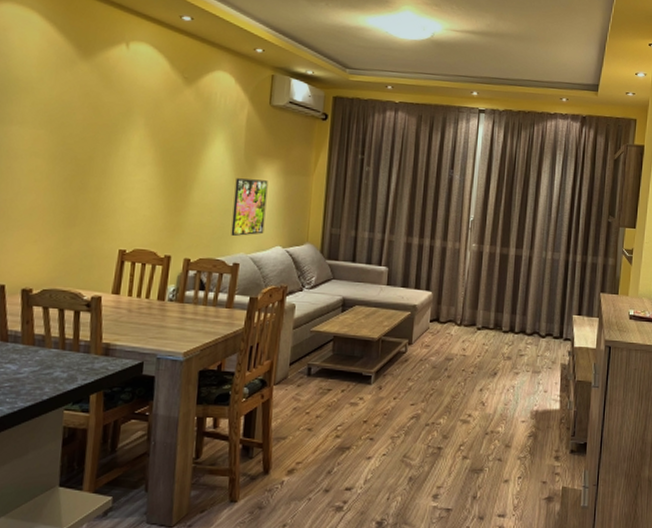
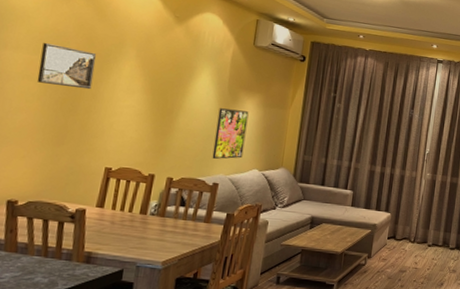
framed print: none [44,116,104,165] -> present [37,43,97,90]

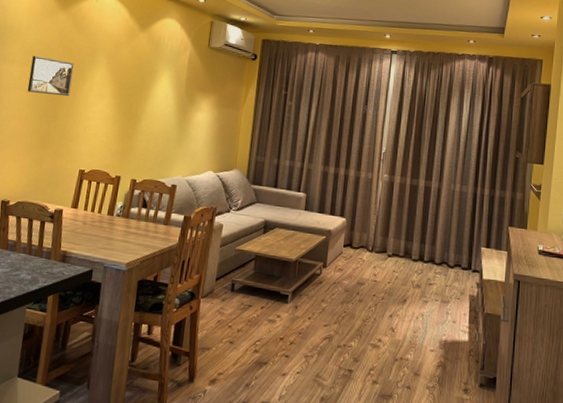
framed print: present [212,108,249,159] -> none [171,110,204,161]

